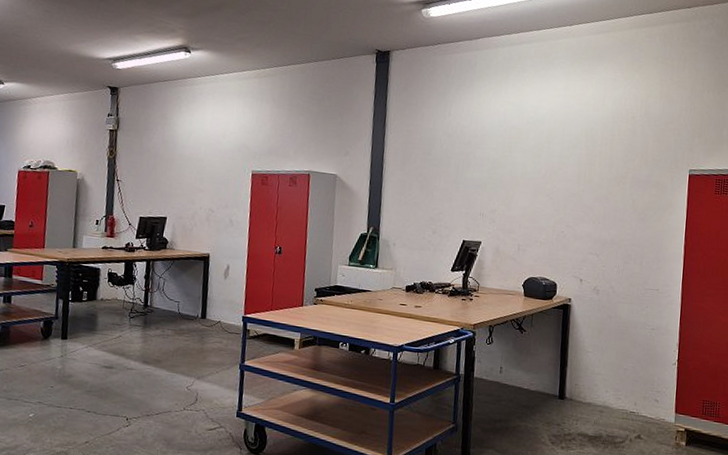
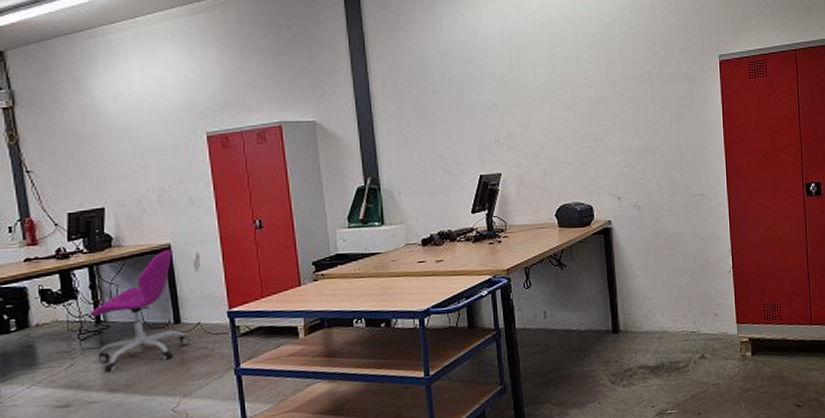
office chair: none [140,257,211,348] -> present [89,249,190,373]

